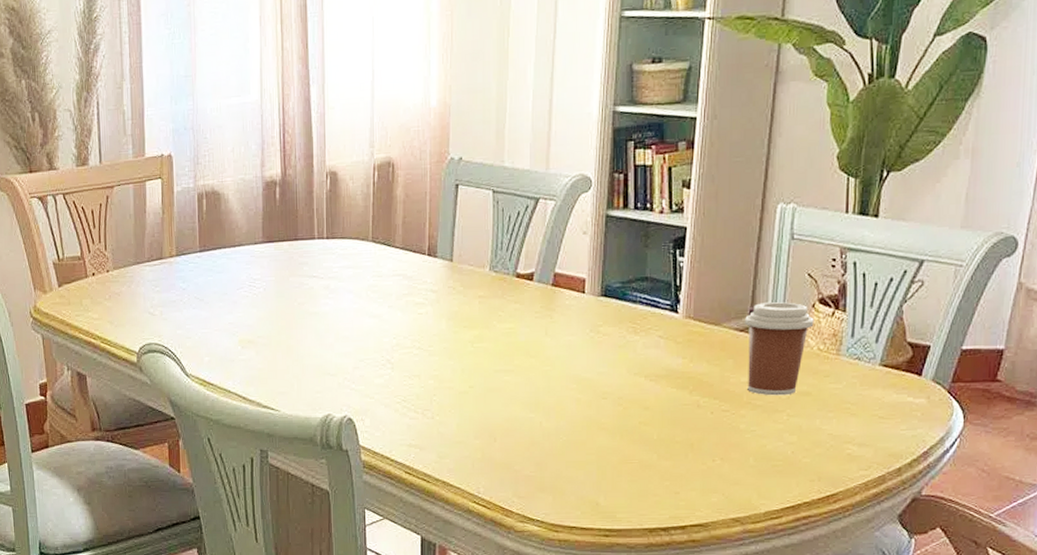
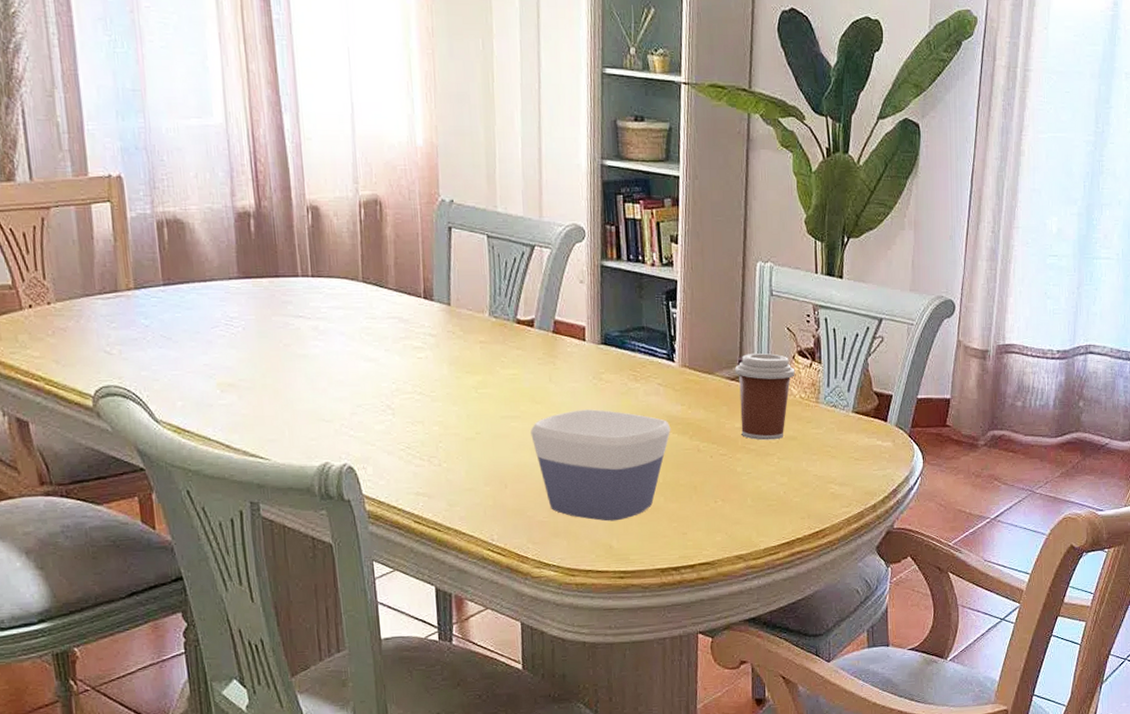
bowl: none [523,363,670,478] -> present [531,409,671,521]

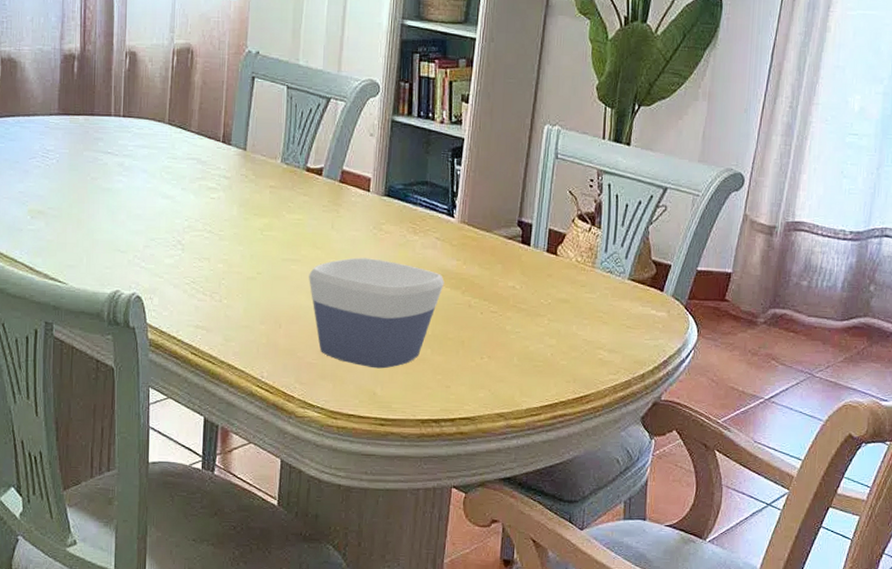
coffee cup: present [735,353,795,441] -> none [513,214,574,302]

